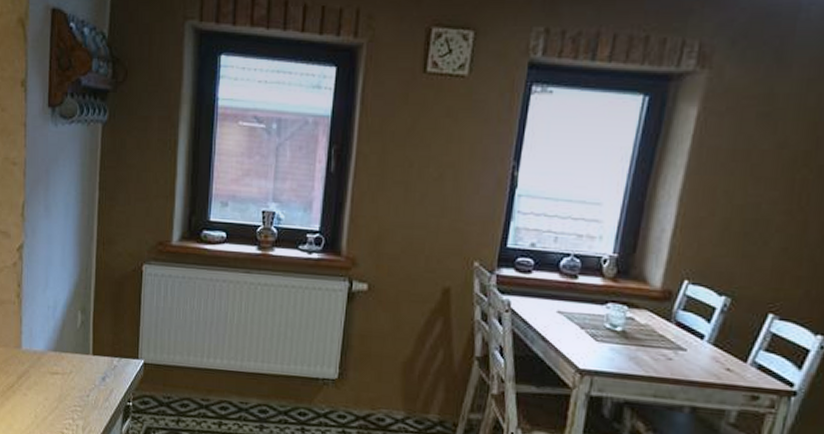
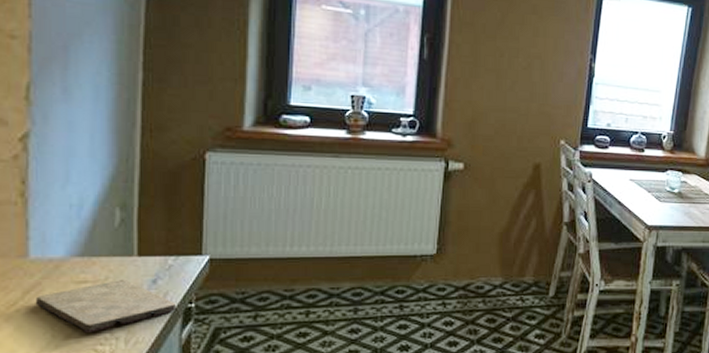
cutting board: none [25,374,119,418] -> present [35,280,177,333]

